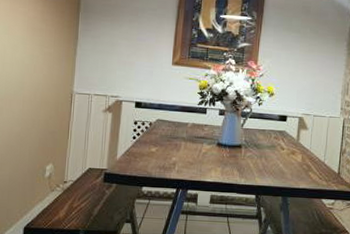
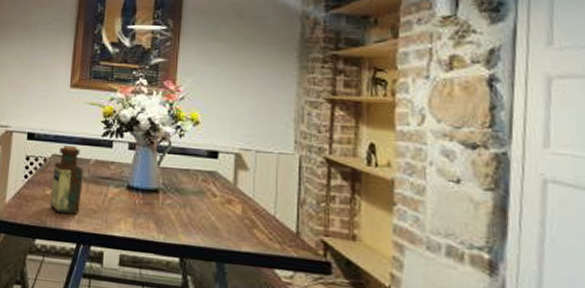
bottle: none [155,112,183,167] -> present [50,145,84,215]

